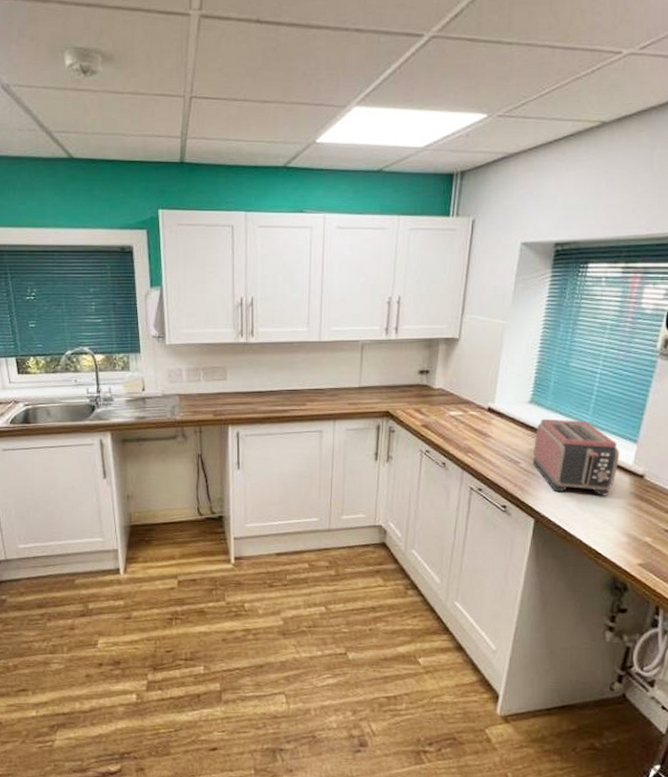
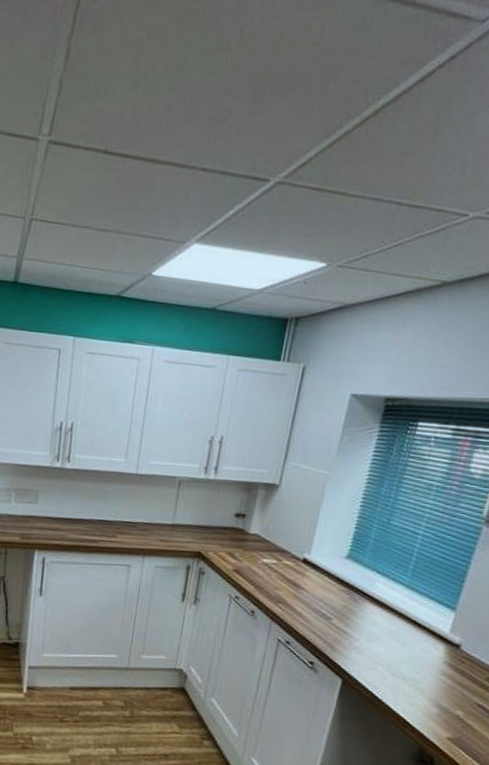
toaster: present [532,419,620,496] -> none [344,576,437,663]

